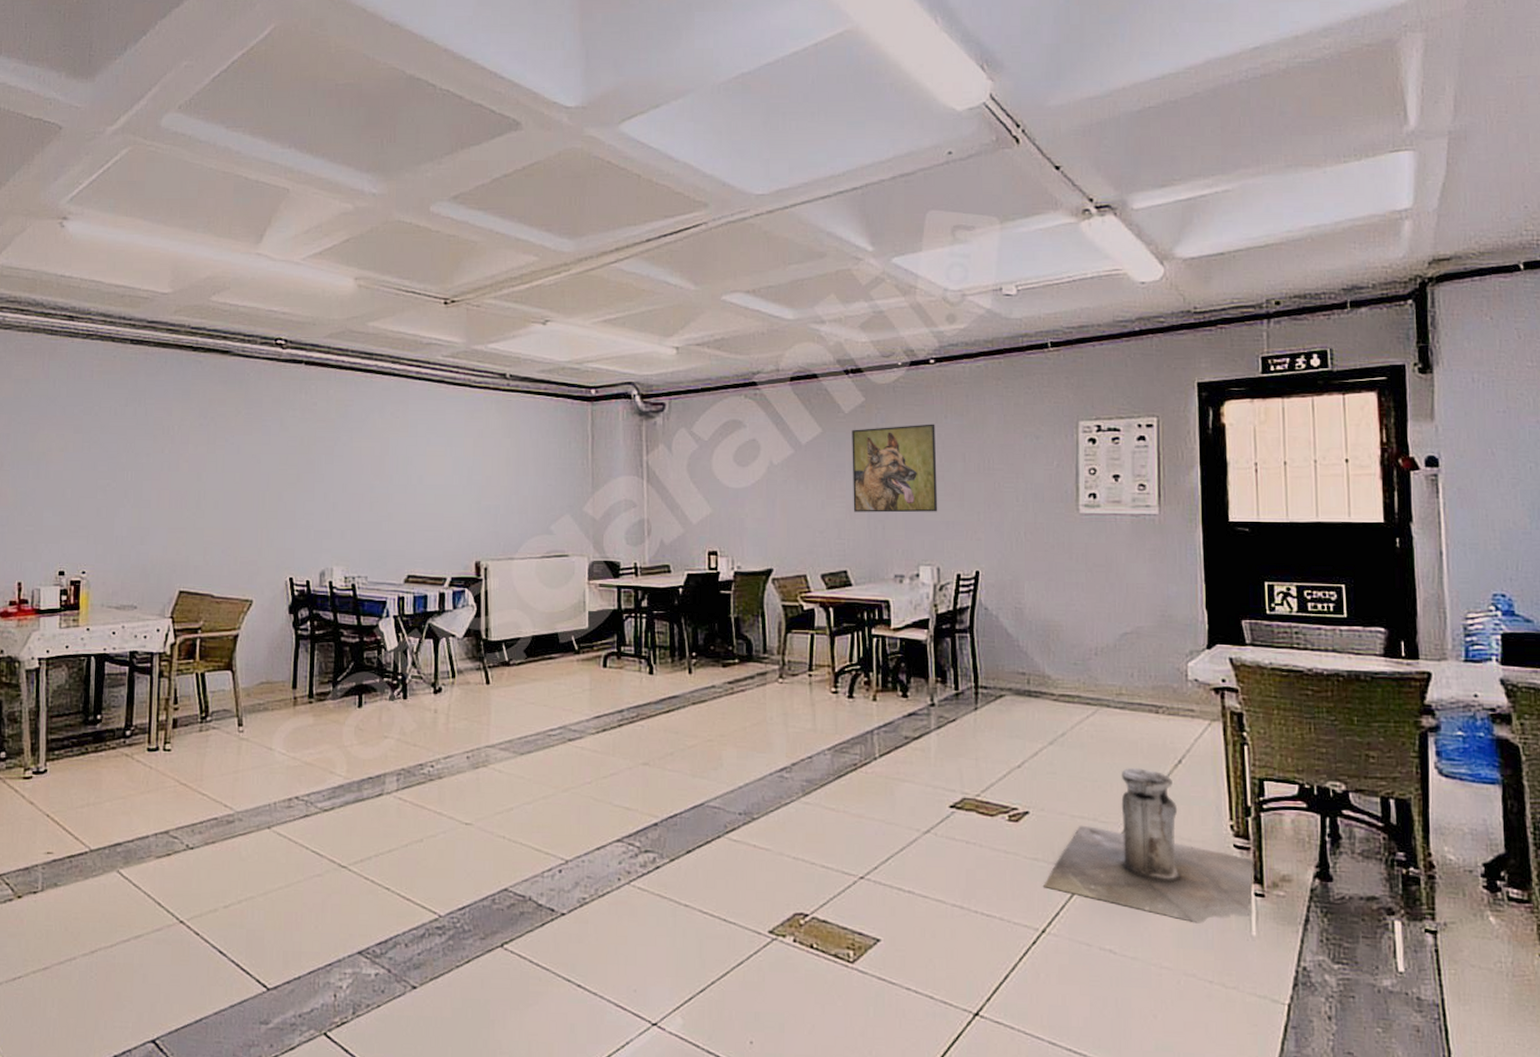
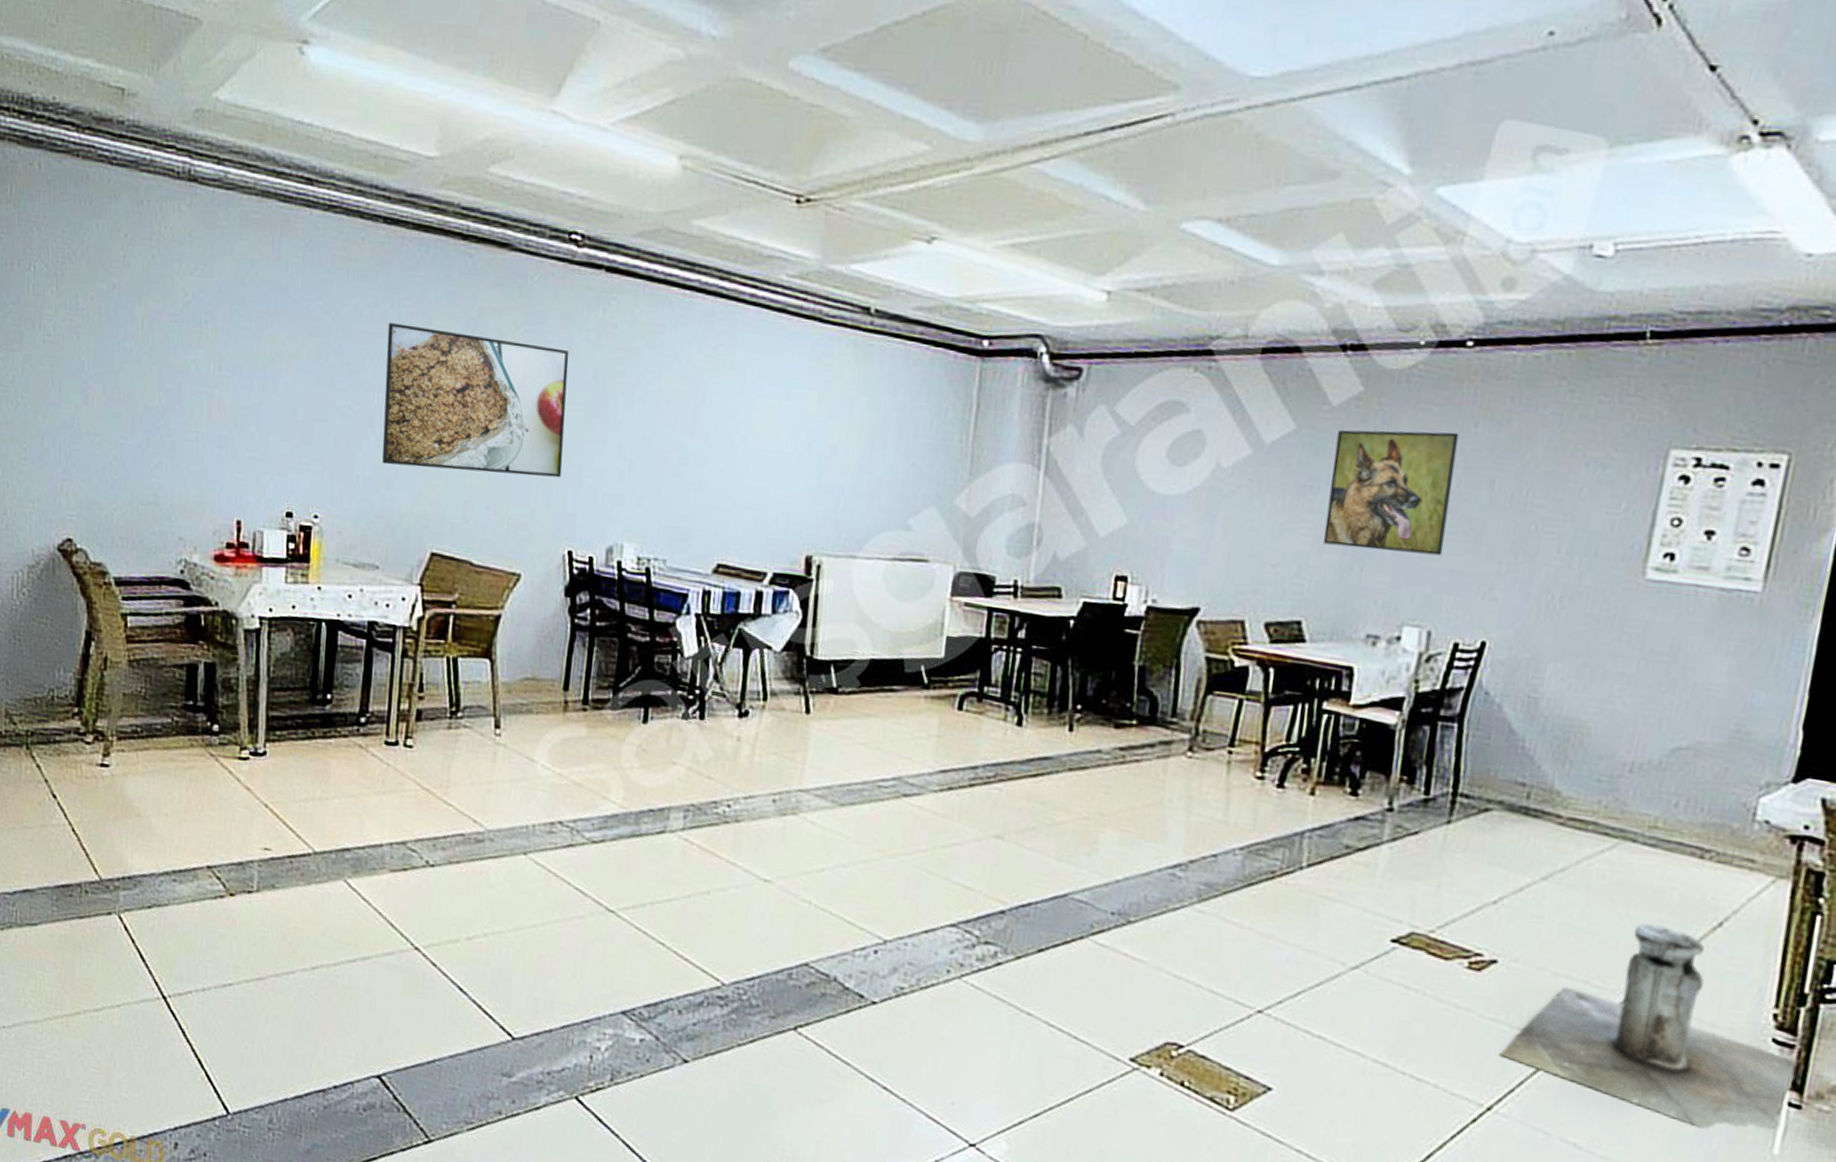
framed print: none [136,417,281,526] -> present [382,323,569,478]

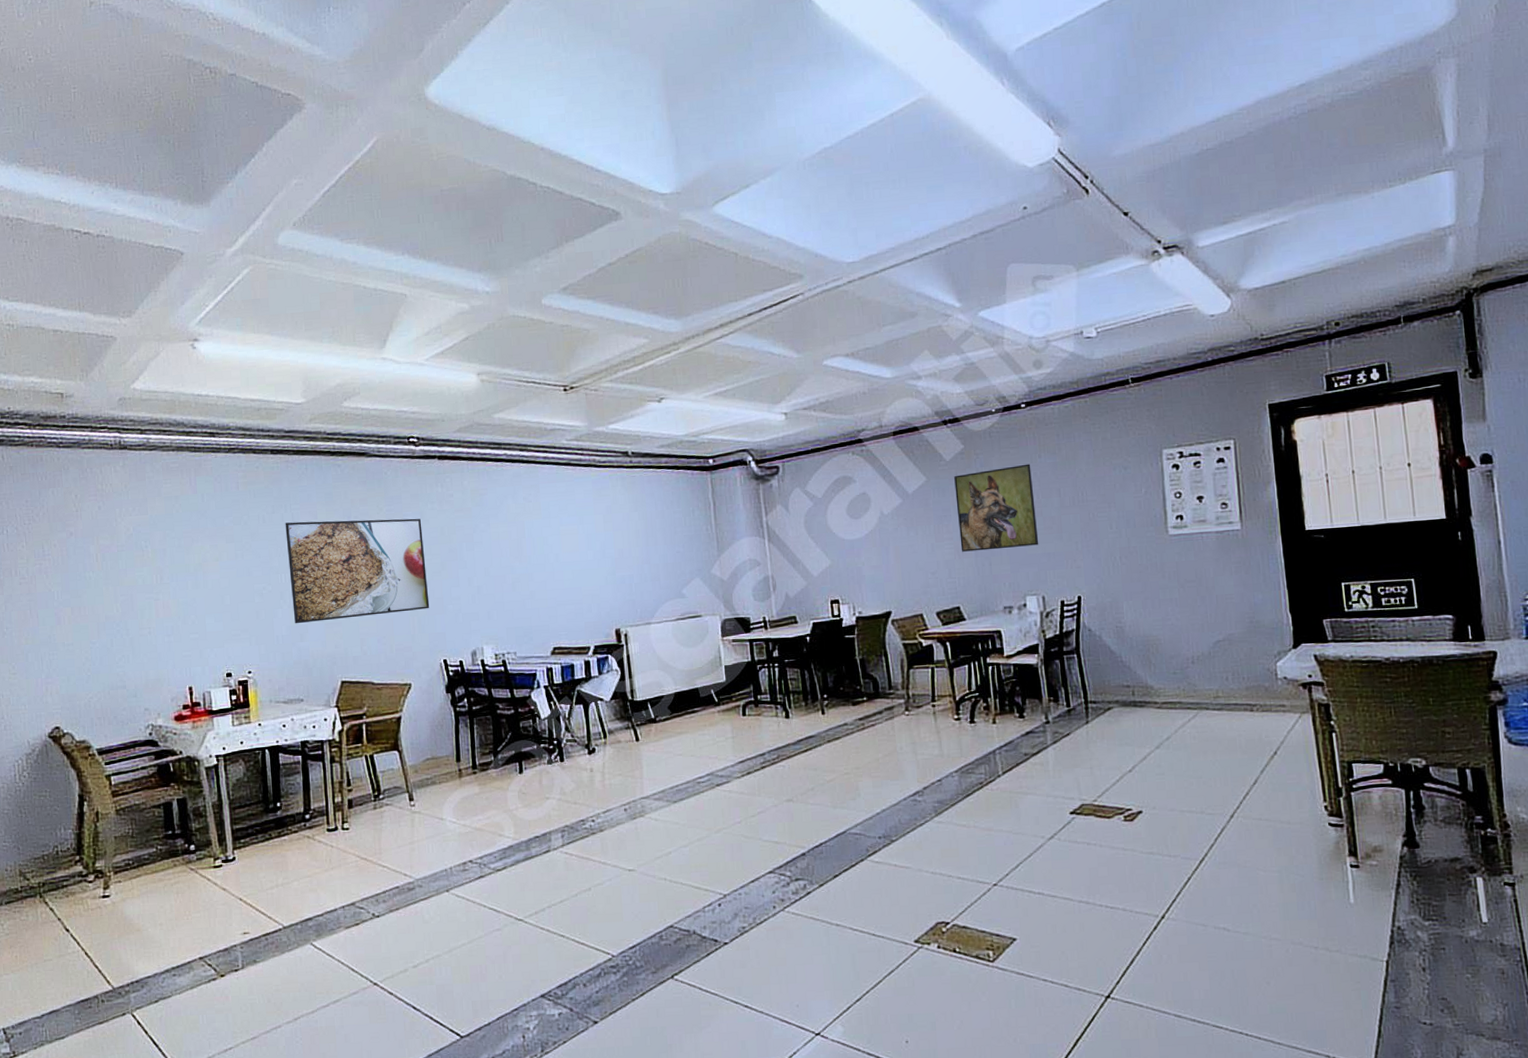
trash can: present [1498,923,1796,1130] -> none [1159,761,1348,897]

